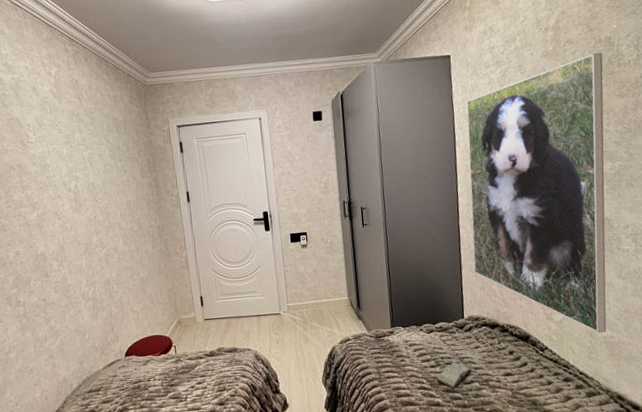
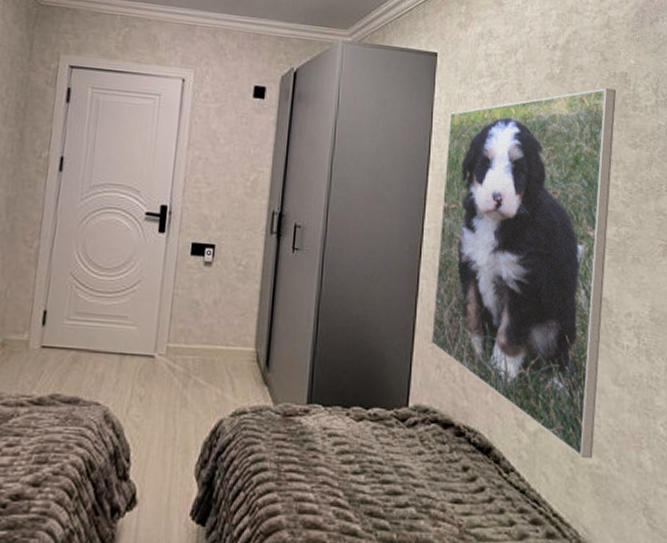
book: present [436,362,471,389] -> none [357,471,408,513]

